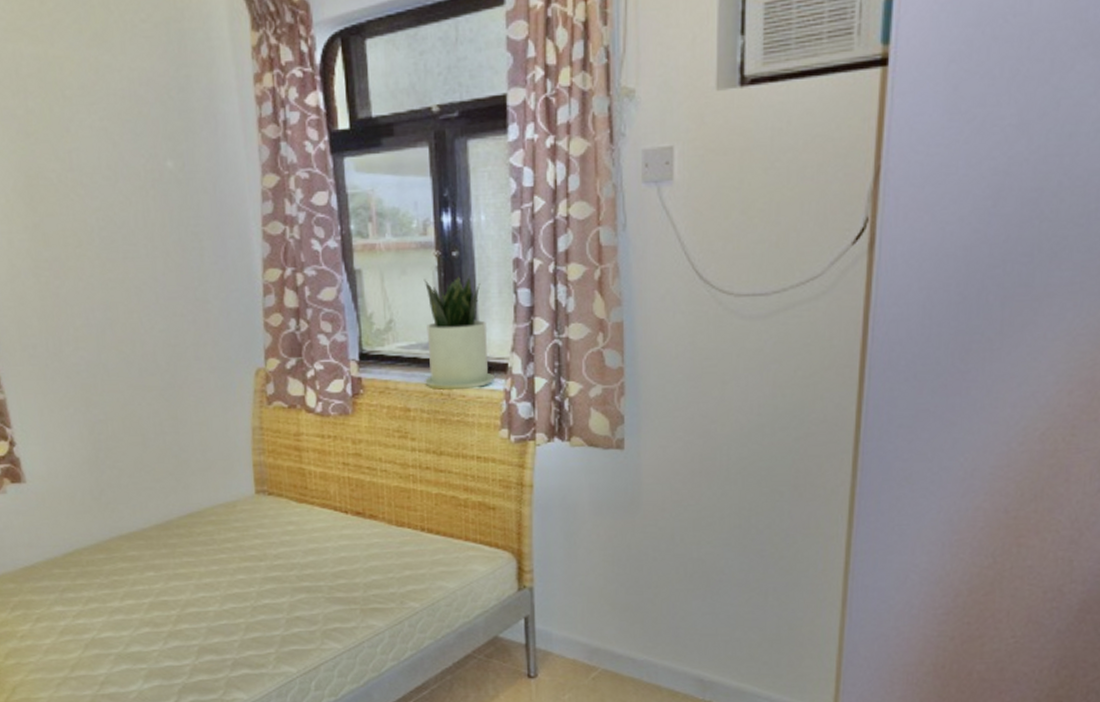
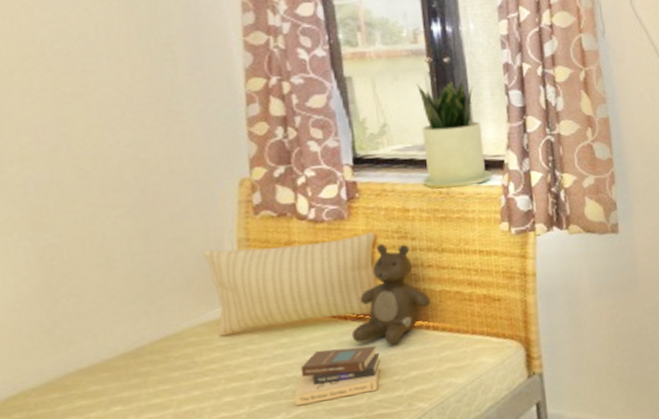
pillow: none [223,429,378,518] -> present [203,232,378,336]
books: none [297,540,377,591] -> present [293,346,381,406]
teddy bear: none [351,442,427,543] -> present [351,244,431,345]

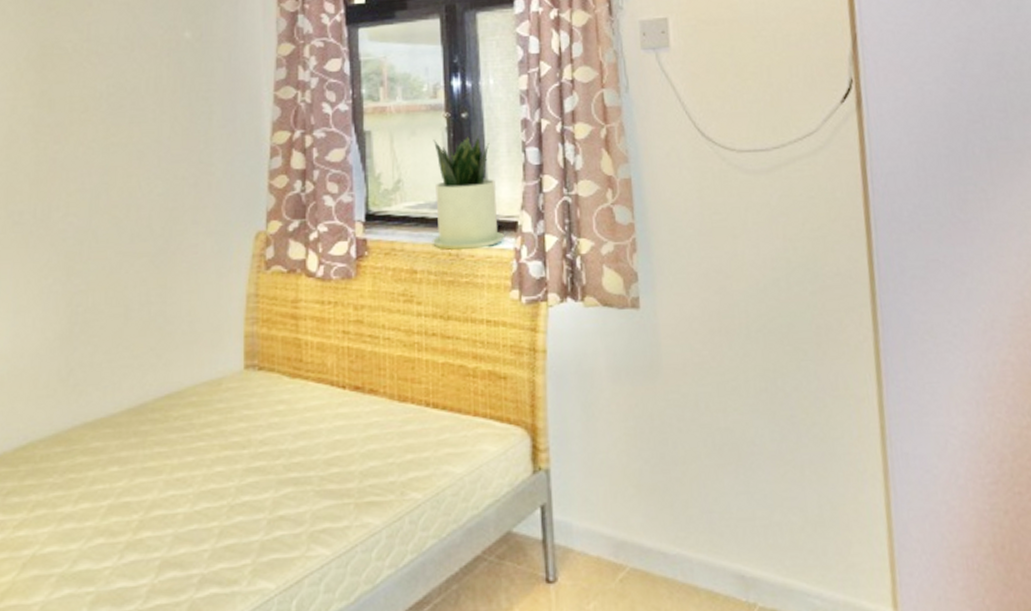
pillow: present [203,232,378,336] -> none [214,293,381,398]
books: present [293,346,381,406] -> none [284,420,375,484]
teddy bear: present [351,244,431,345] -> none [348,307,433,422]

